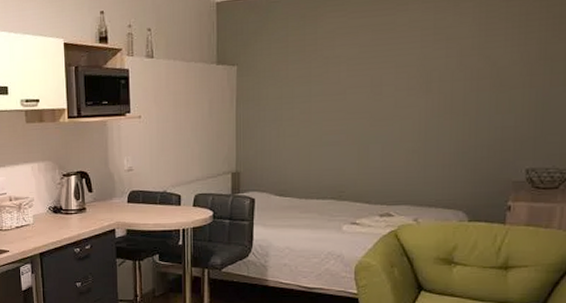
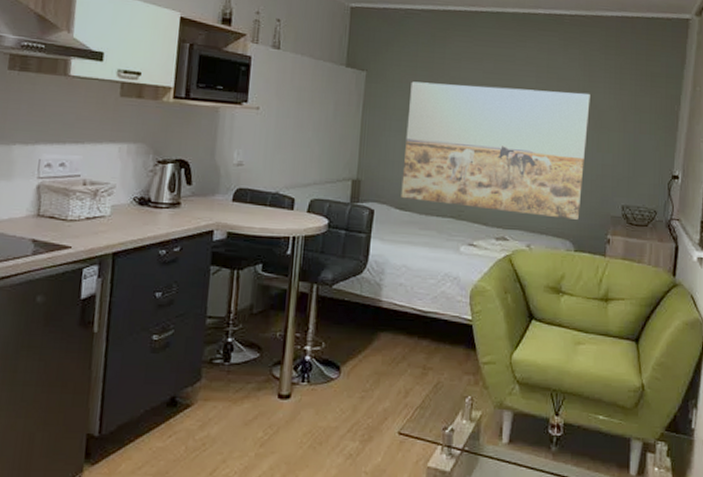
wall art: none [280,50,487,190] -> present [401,81,590,220]

